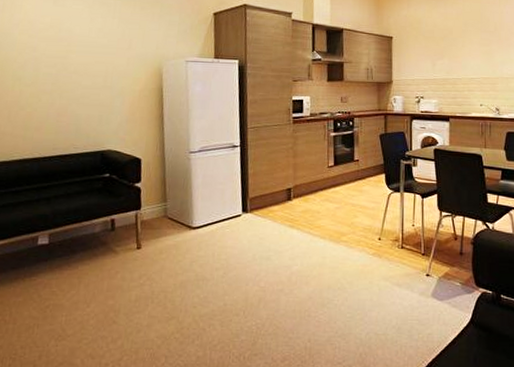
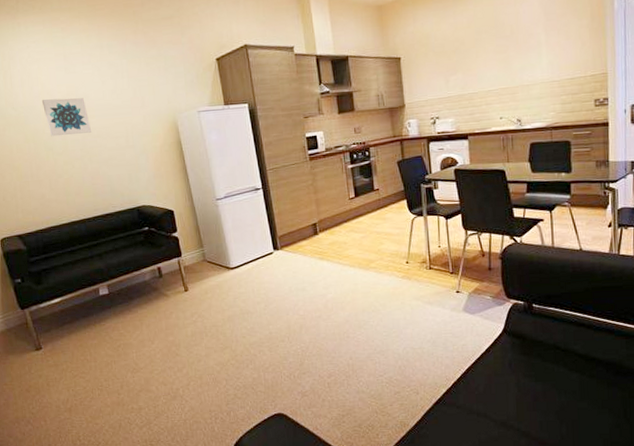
wall art: none [20,27,69,68] -> present [41,97,92,137]

